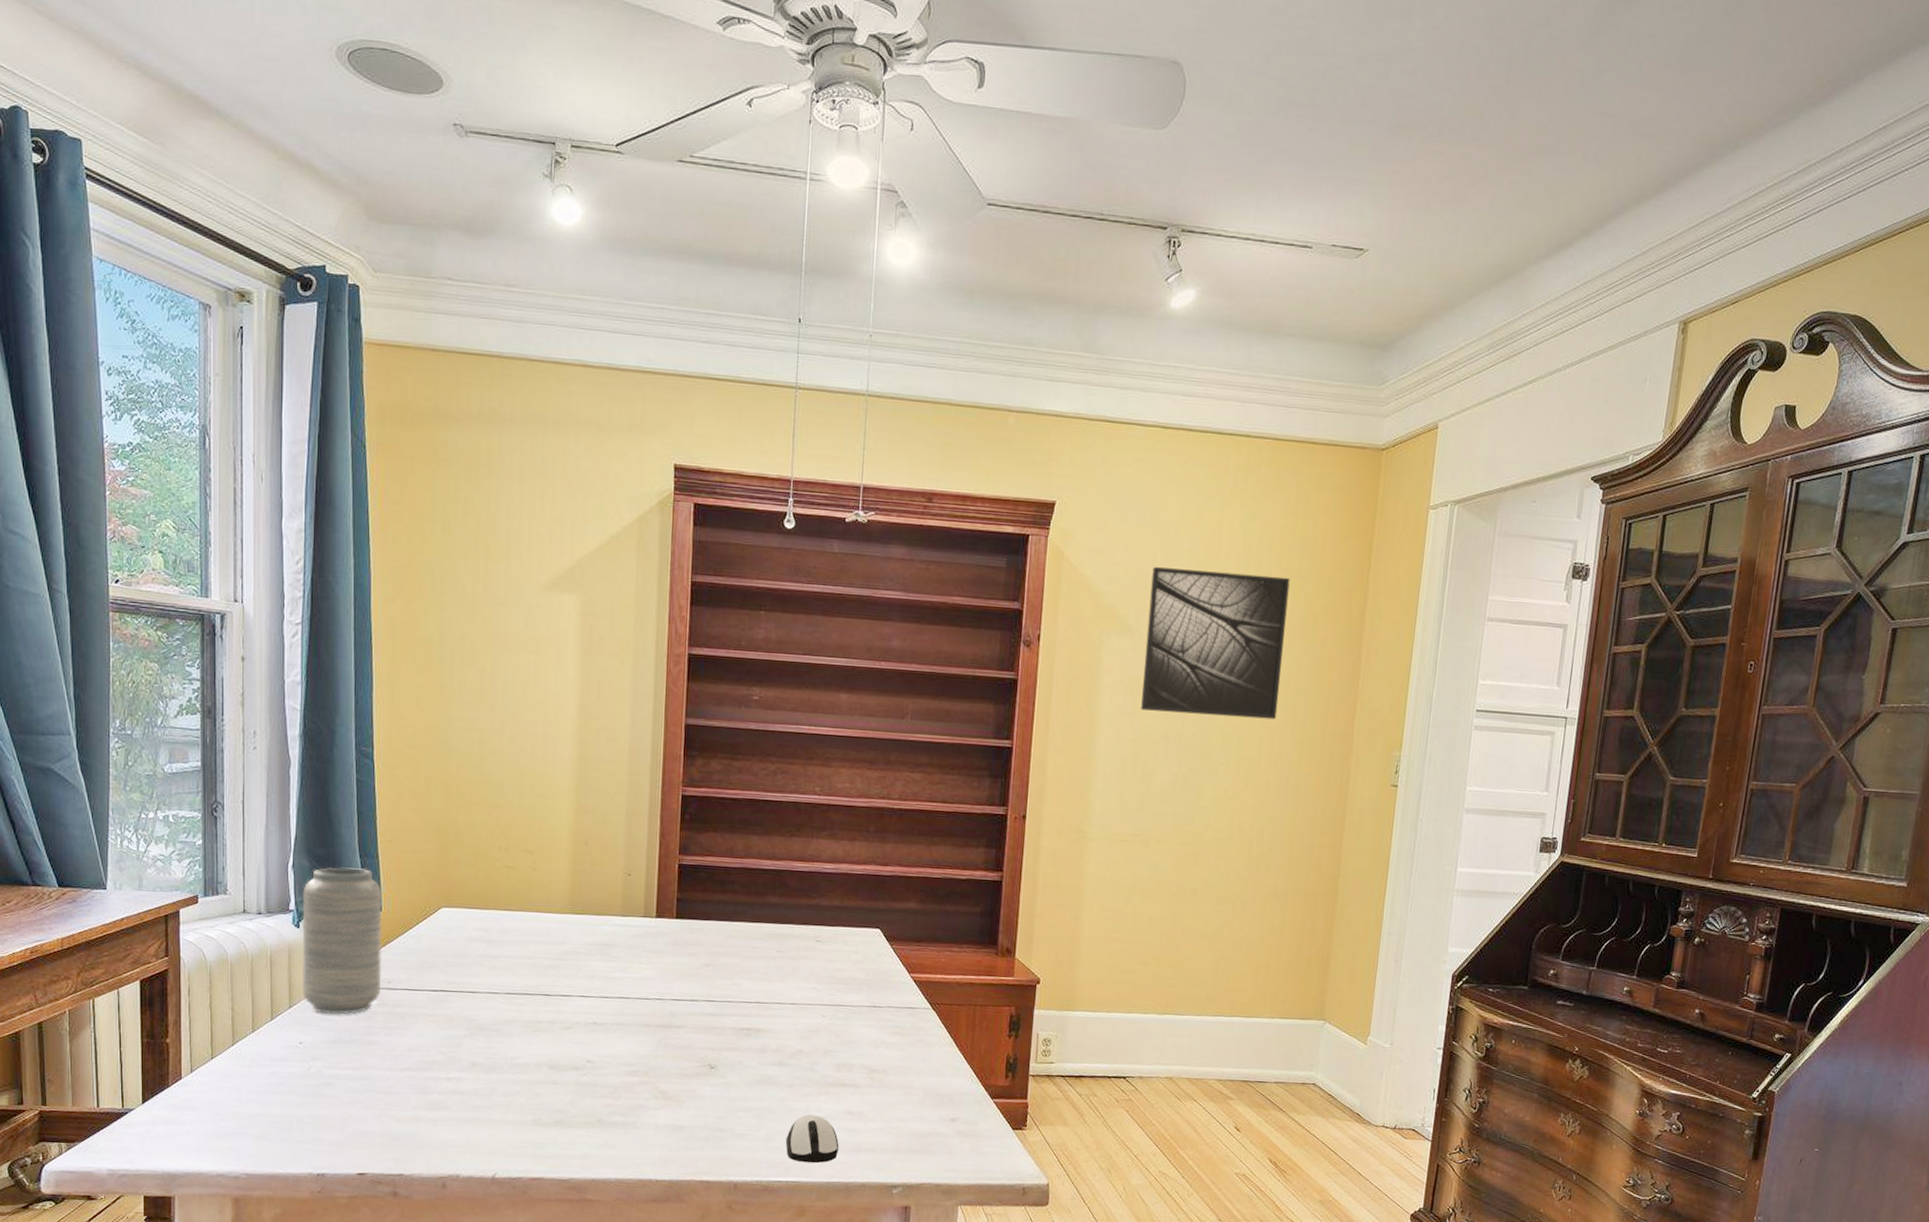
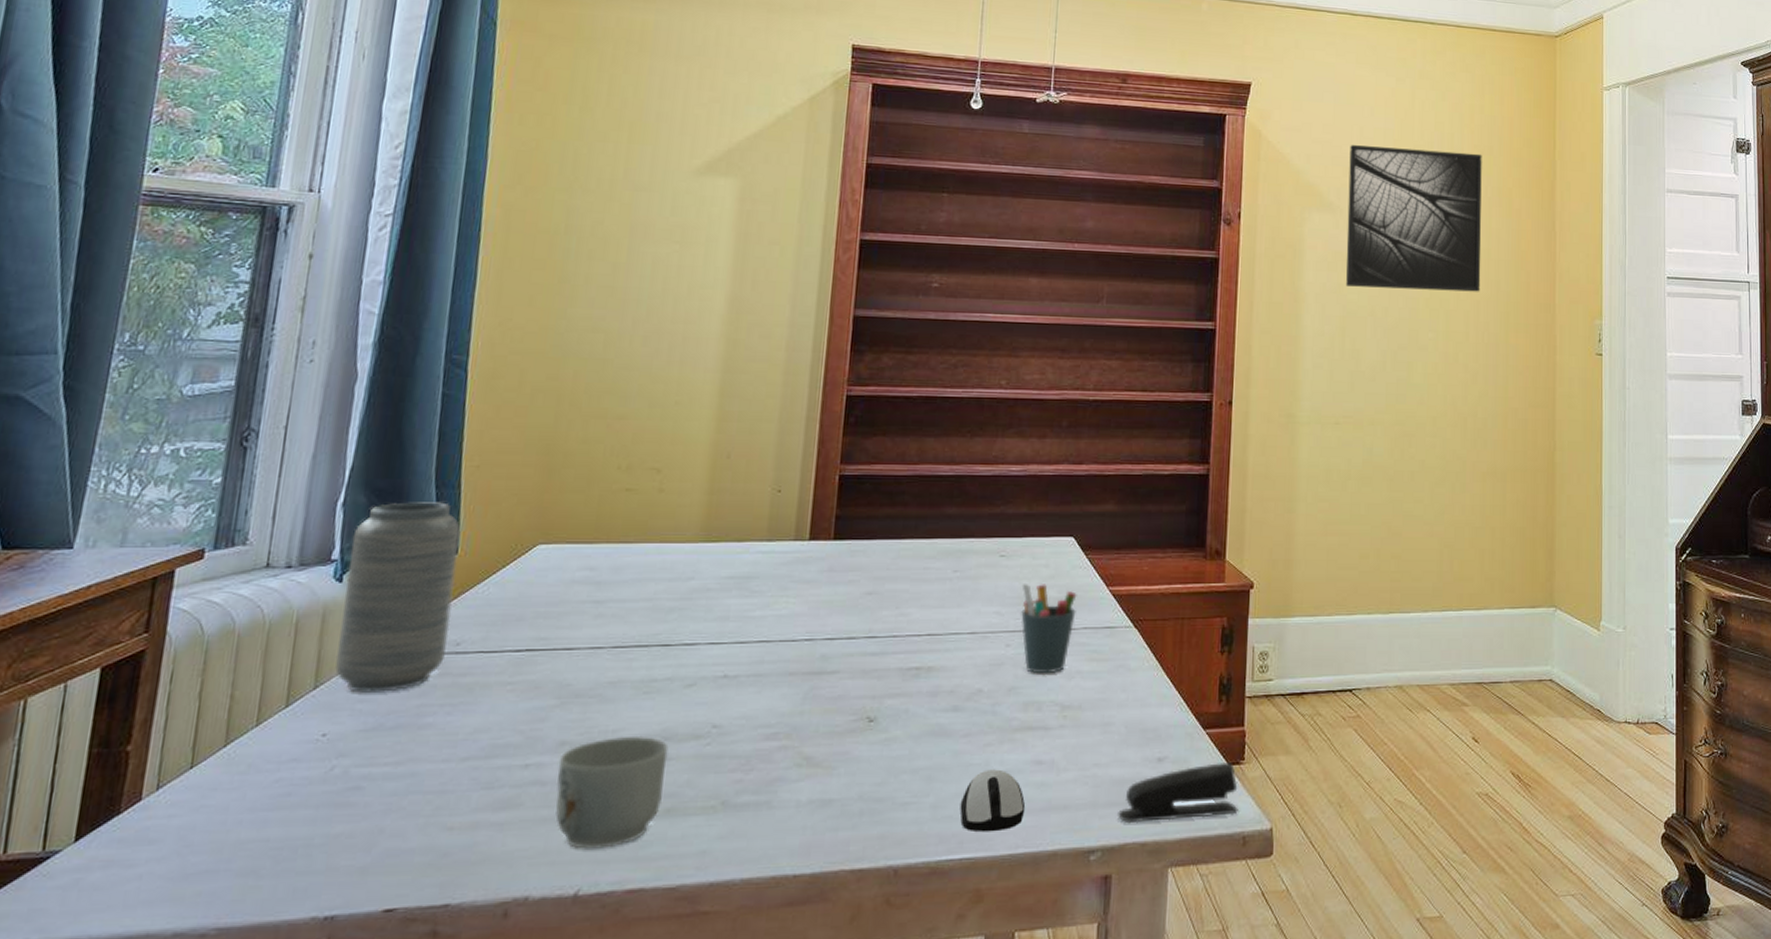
mug: none [472,1063,554,1146] -> present [555,735,669,849]
pen holder: none [834,966,883,1042] -> present [1020,584,1077,673]
stapler: none [916,1126,1020,1170] -> present [1118,761,1238,824]

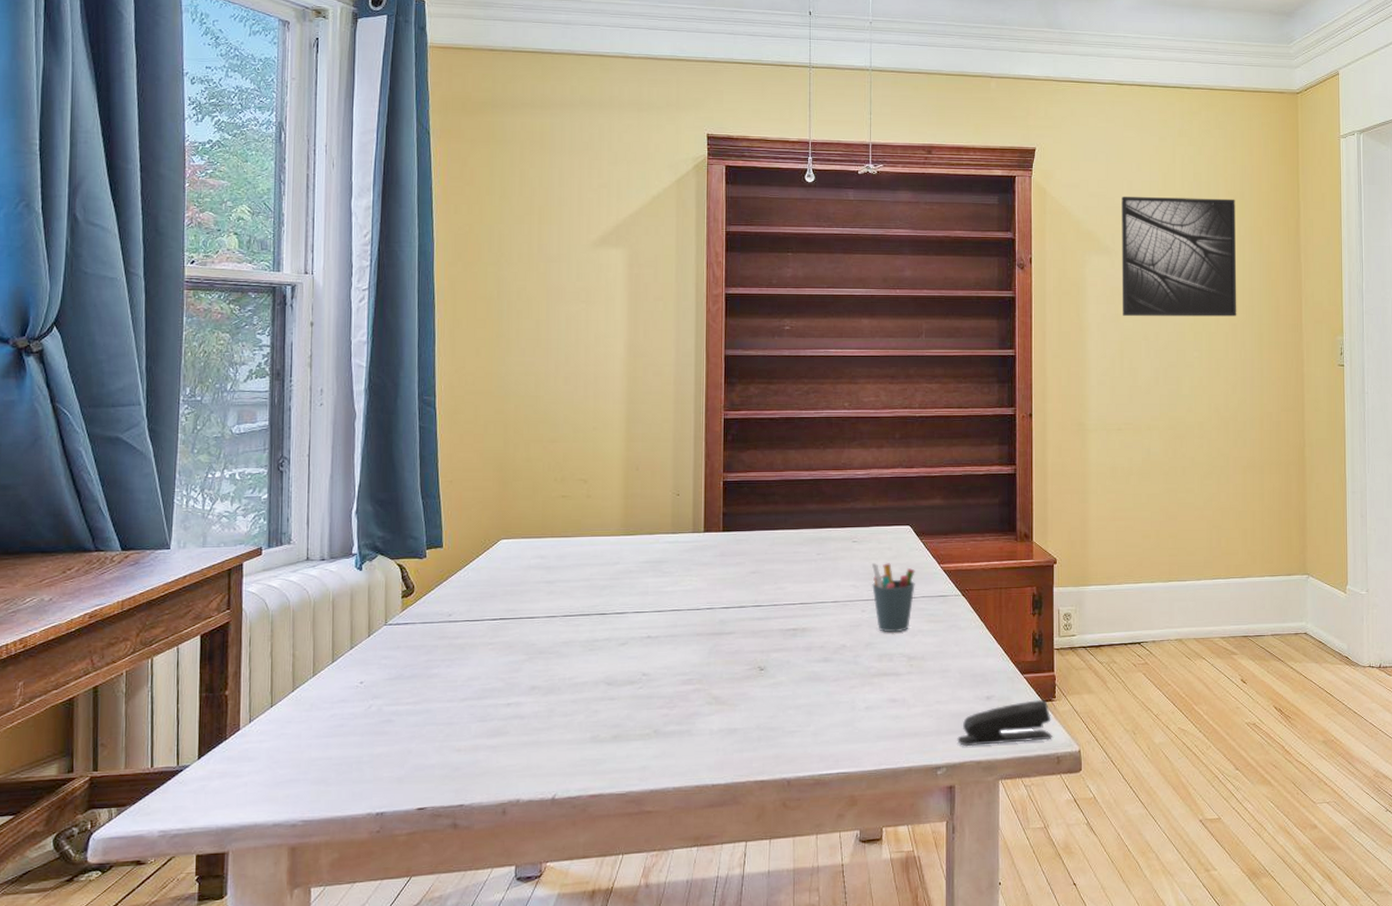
vase: present [335,502,461,693] -> none [363,509,444,652]
mug: present [555,735,669,849] -> none [531,681,611,765]
computer mouse: present [960,769,1026,833] -> none [834,706,885,753]

